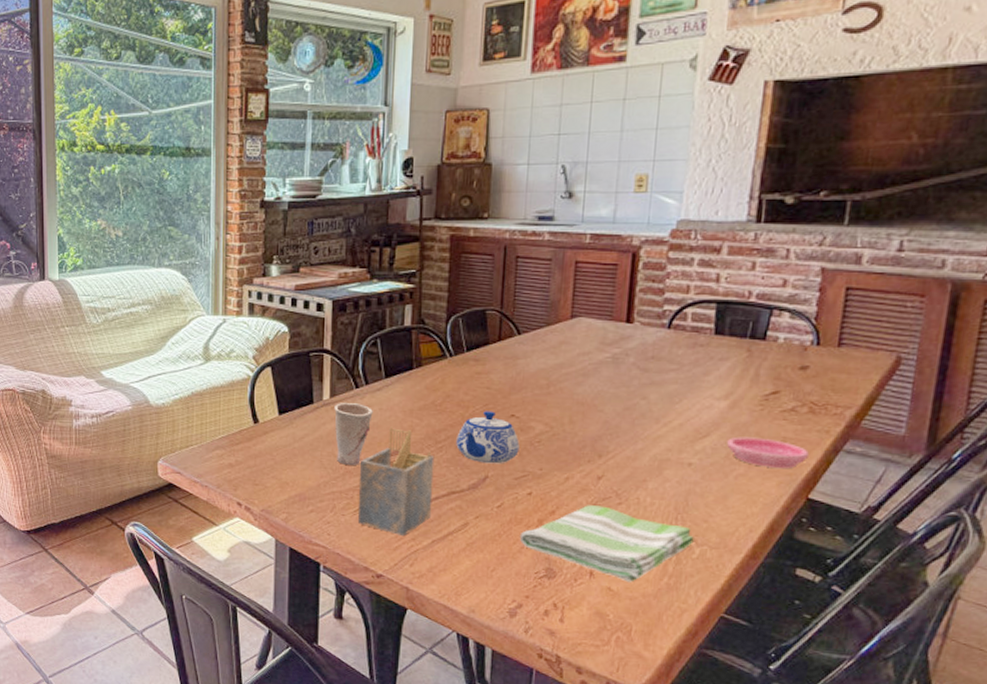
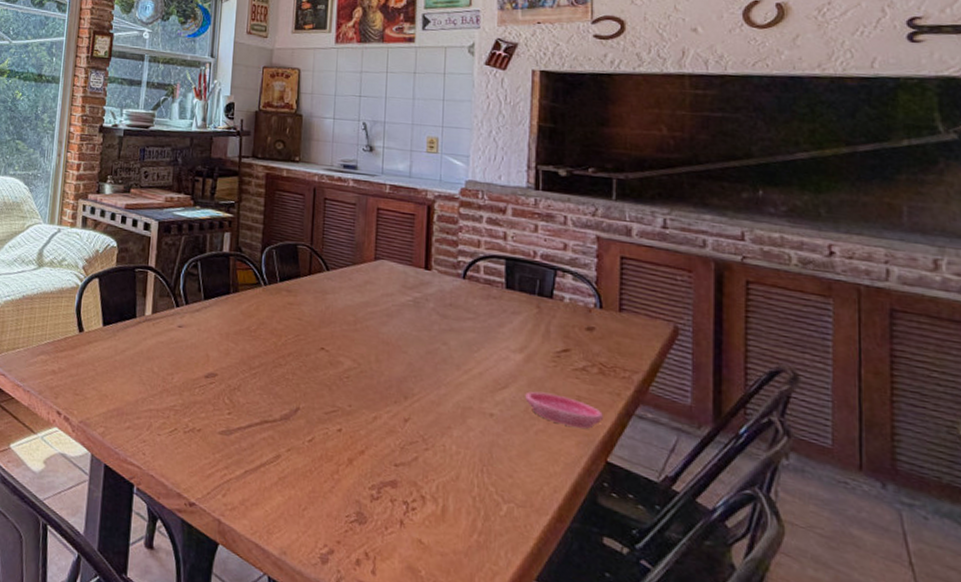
cup: present [334,403,373,465] -> none [155,319,192,384]
napkin holder: present [357,426,435,537] -> none [172,348,249,464]
teapot: present [456,411,520,464] -> none [269,341,329,397]
dish towel: present [519,505,694,582] -> none [330,447,500,536]

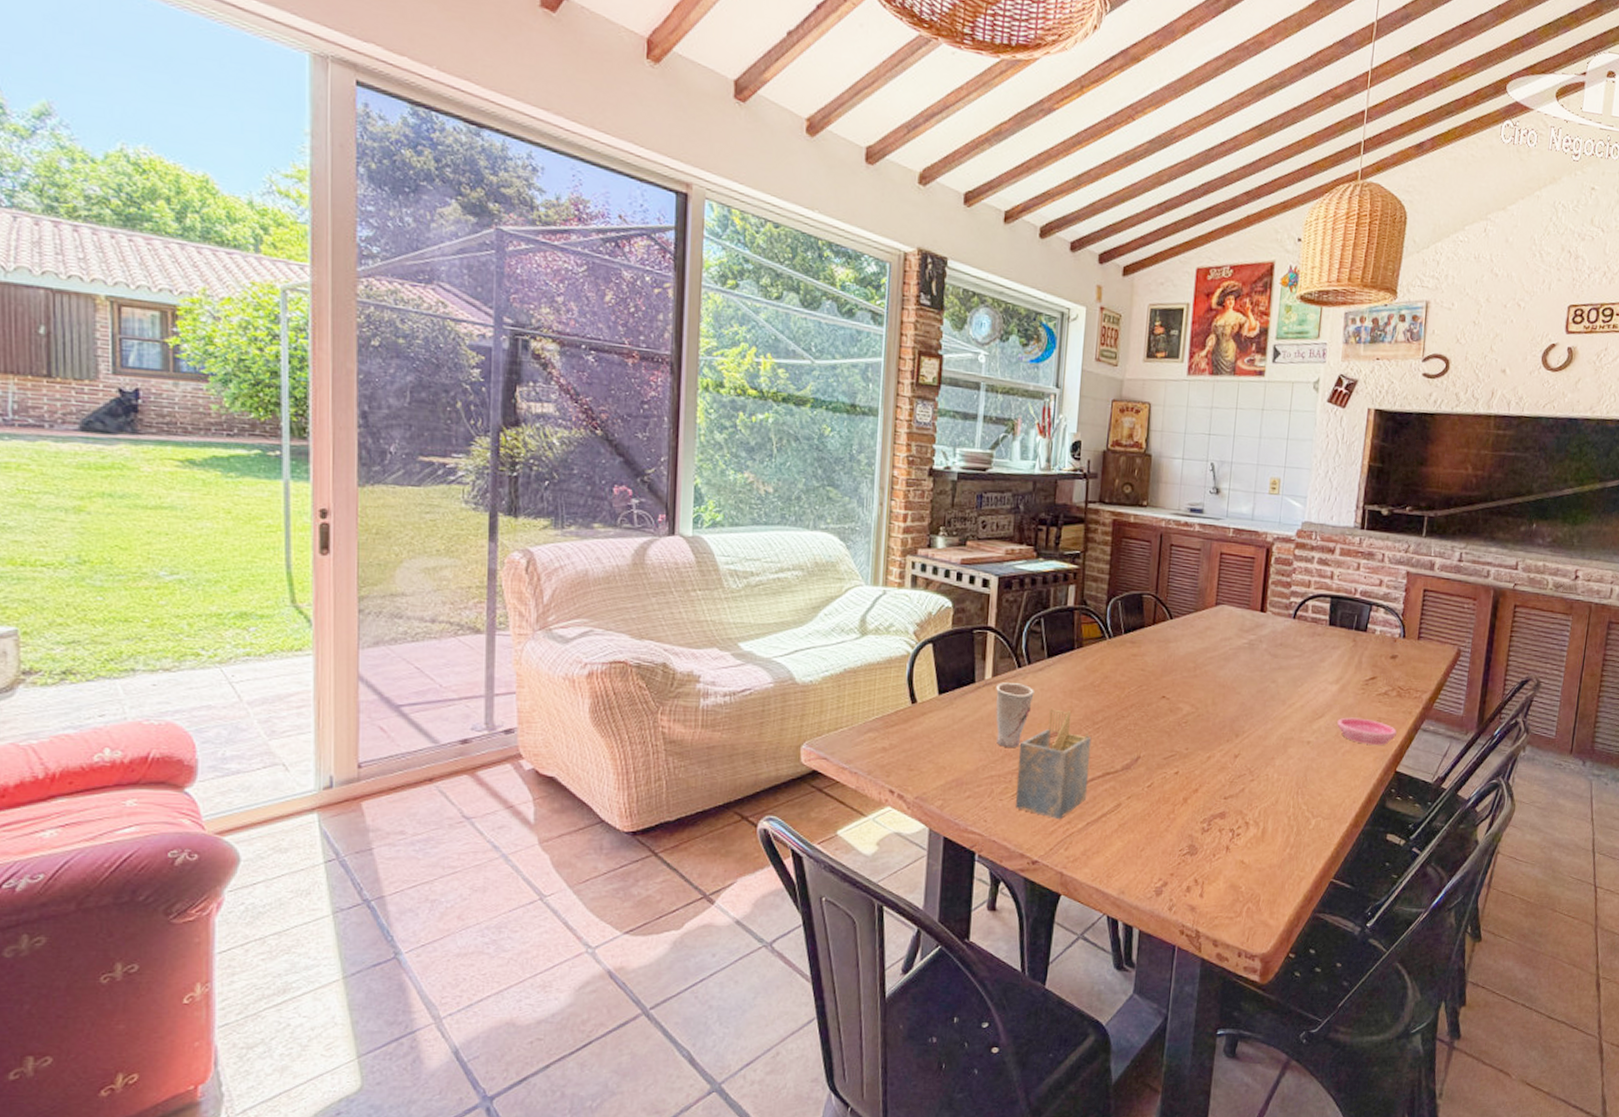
cup: none [155,319,192,384] -> present [996,682,1034,747]
napkin holder: none [172,348,249,464] -> present [1015,707,1092,820]

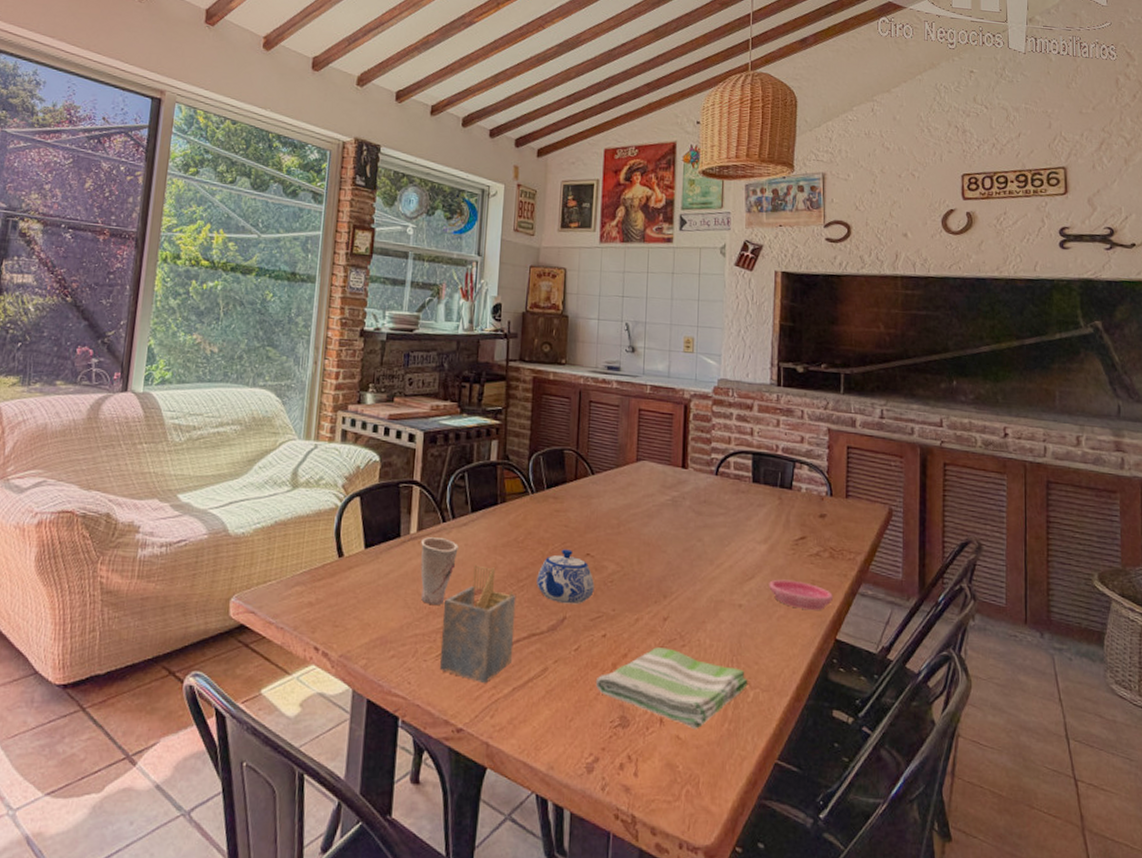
teapot: none [1112,692,1169,745] -> present [536,549,594,605]
dish towel: none [1166,782,1311,854] -> present [595,647,748,729]

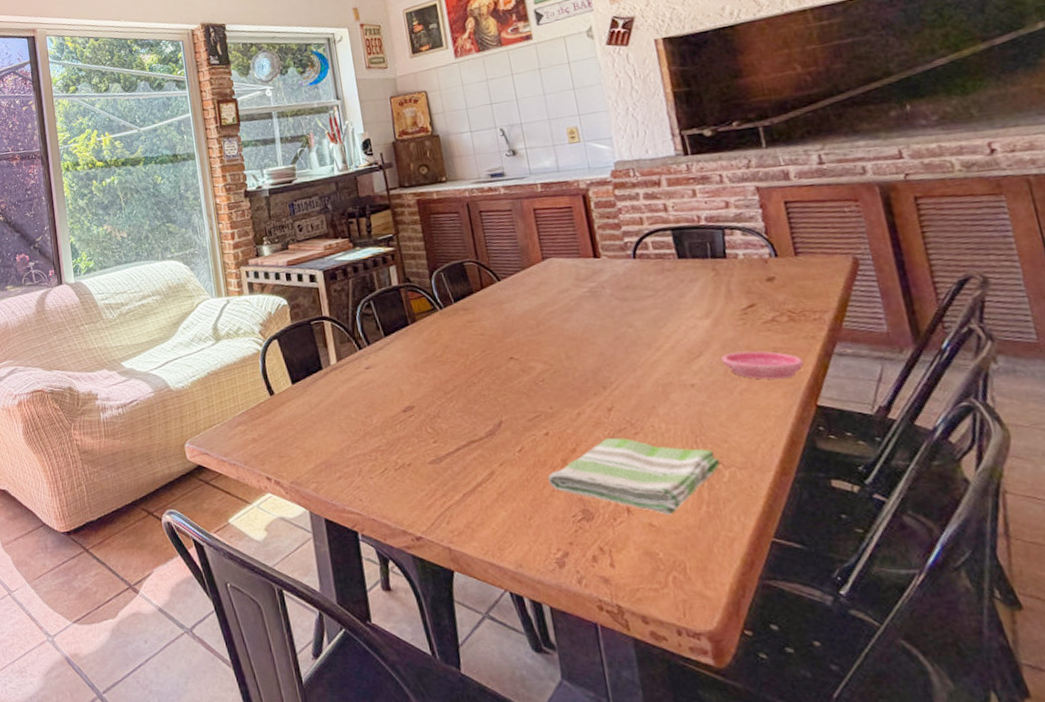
cup: present [420,537,459,605] -> none [343,364,381,426]
napkin holder: present [439,563,516,684] -> none [377,383,457,494]
teapot: present [536,549,594,605] -> none [463,356,526,409]

